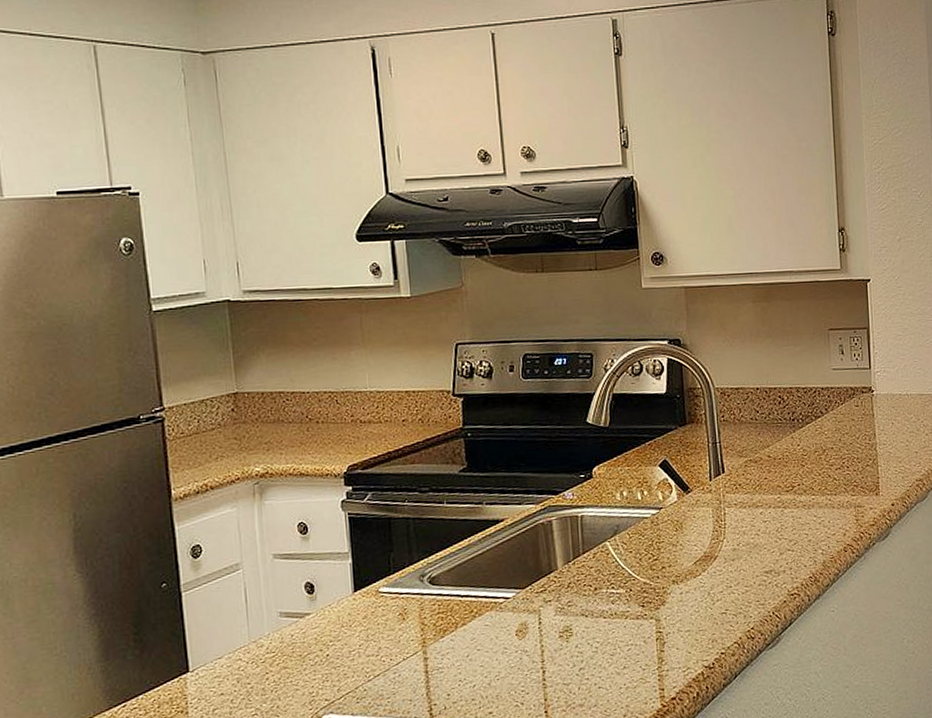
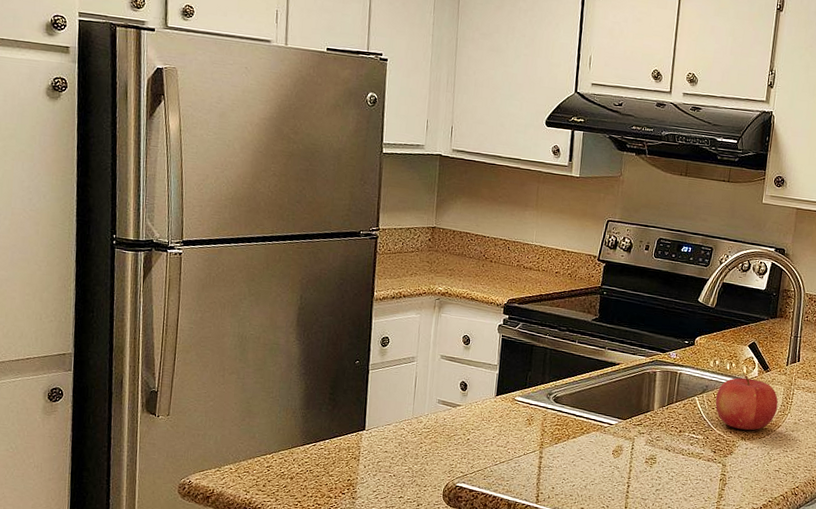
fruit: none [631,502,709,572] -> present [715,375,778,431]

